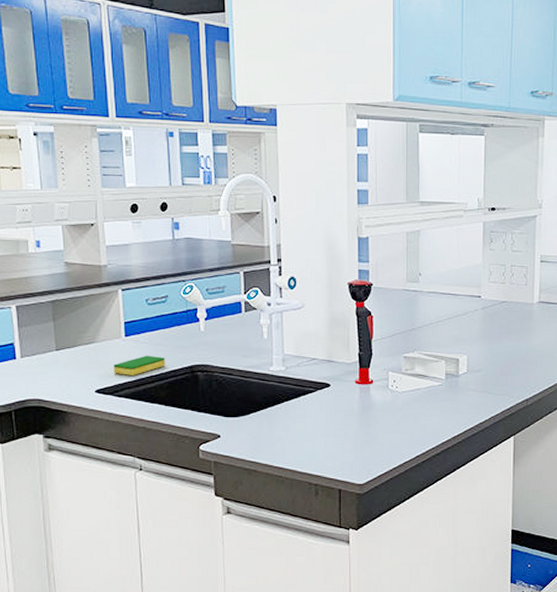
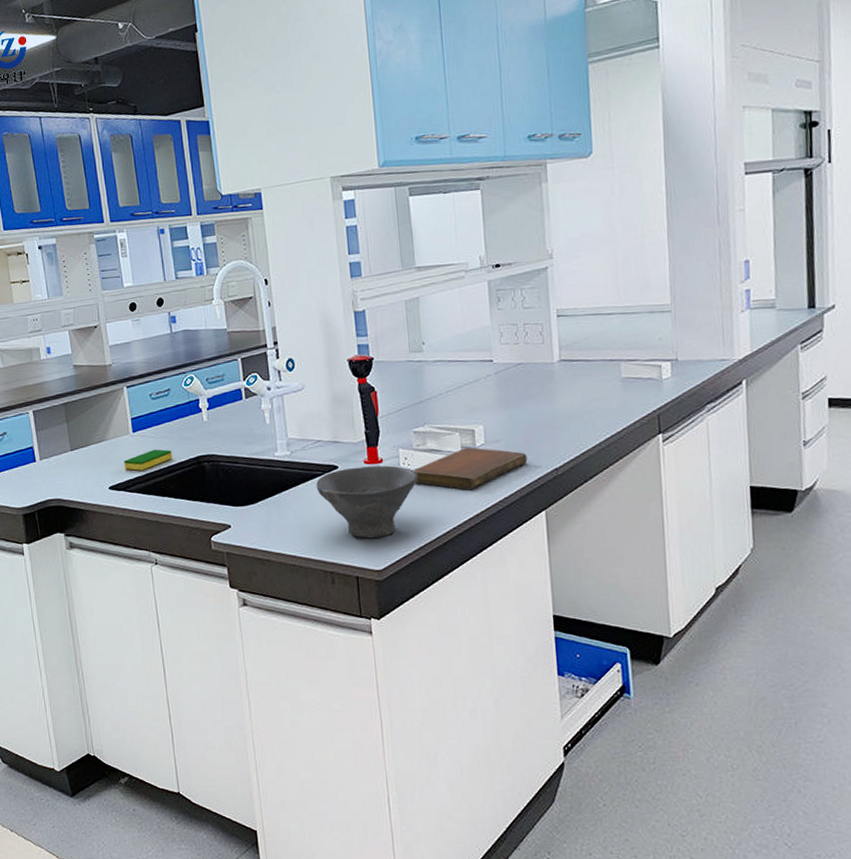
bowl: none [308,386,404,454] -> present [316,465,418,539]
notebook: none [401,375,503,414] -> present [413,447,528,490]

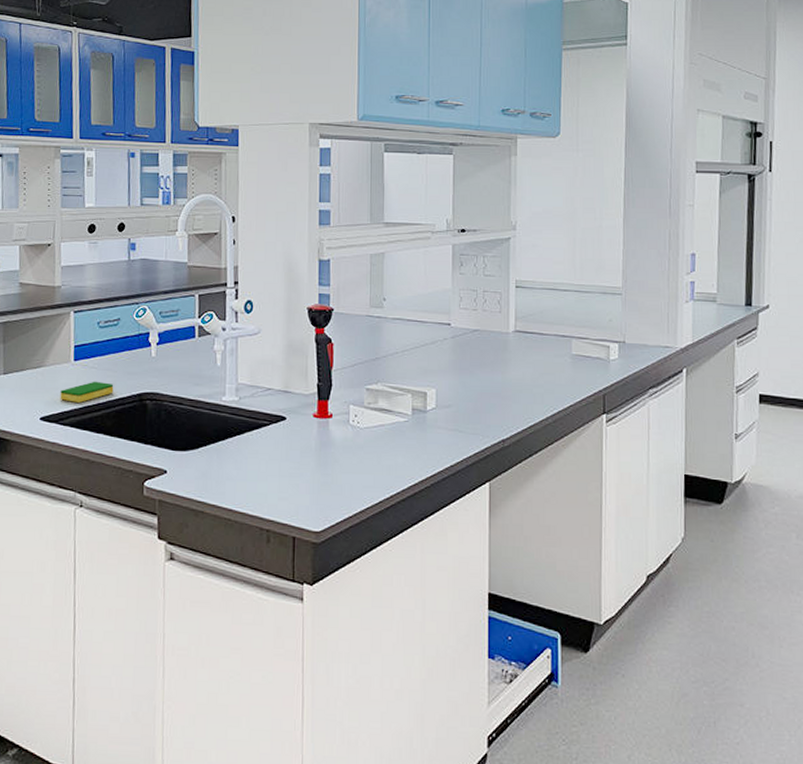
bowl: present [316,465,418,539] -> none [261,420,366,498]
notebook: present [413,447,528,490] -> none [362,410,476,455]

